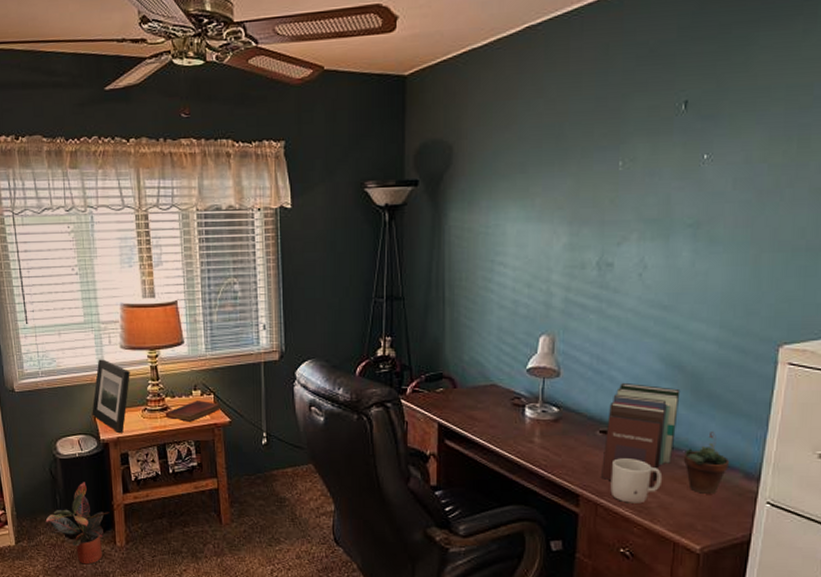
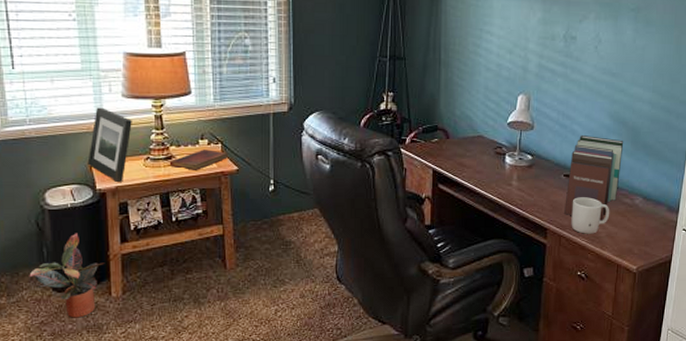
succulent plant: present [684,432,730,494] -> none [626,175,658,224]

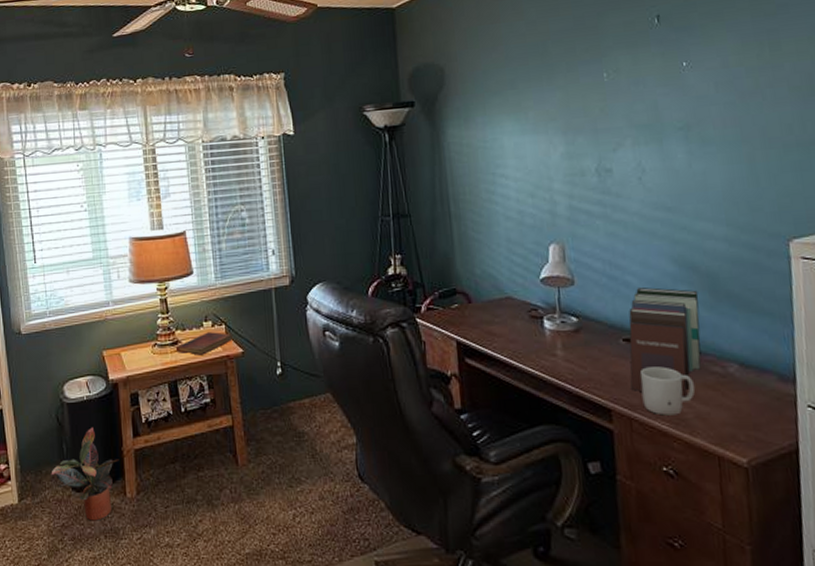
picture frame: present [87,107,132,182] -> none [100,295,140,371]

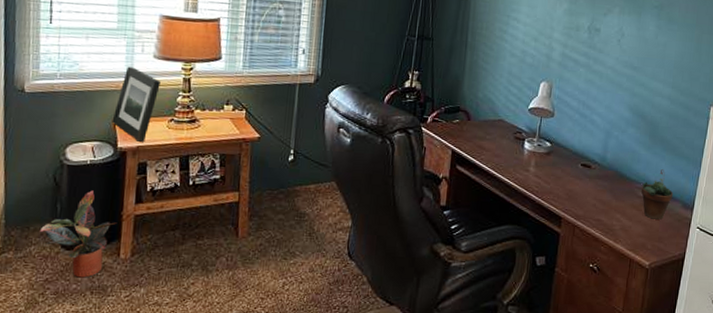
picture frame: none [100,295,140,371] -> present [112,66,161,142]
diary: present [175,332,232,355] -> none [192,115,251,135]
books: present [629,286,702,398] -> none [580,125,642,213]
mug: present [639,366,695,416] -> none [586,187,625,226]
succulent plant: none [713,333,762,400] -> present [641,169,674,220]

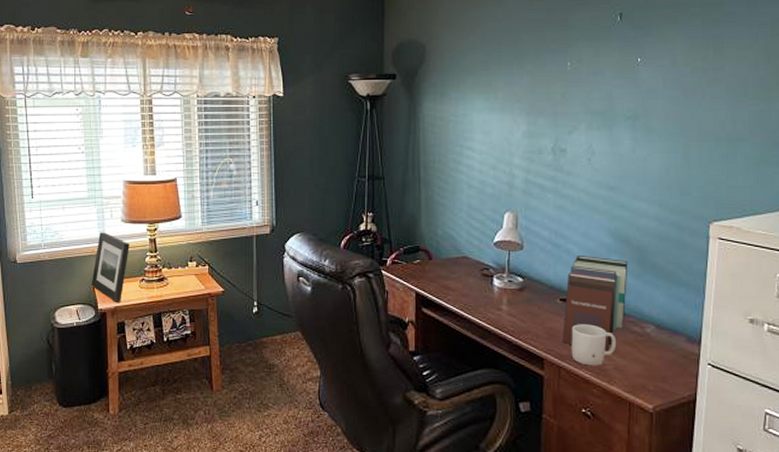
potted plant: present [39,190,117,278] -> none [40,350,104,433]
books: none [580,125,642,213] -> present [563,254,628,351]
mug: none [586,187,625,226] -> present [571,324,617,366]
succulent plant: present [641,169,674,220] -> none [635,299,674,357]

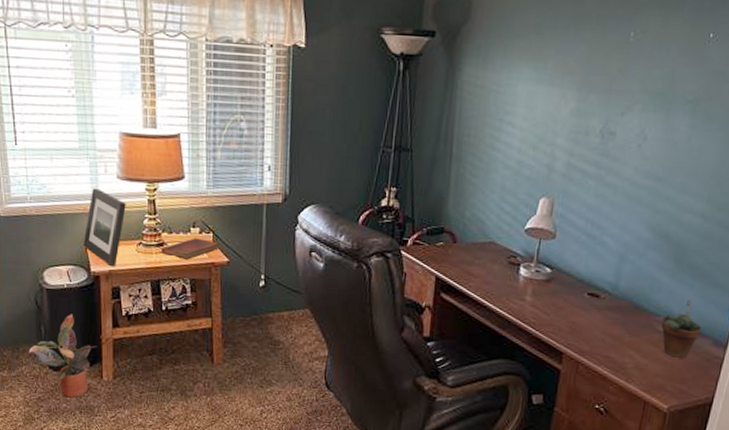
potted plant: none [40,350,104,433] -> present [28,314,98,398]
diary: none [161,271,214,292] -> present [161,238,219,259]
books: present [563,254,628,351] -> none [585,248,665,350]
mug: present [571,324,617,366] -> none [592,320,641,364]
succulent plant: none [635,299,674,357] -> present [661,300,703,358]

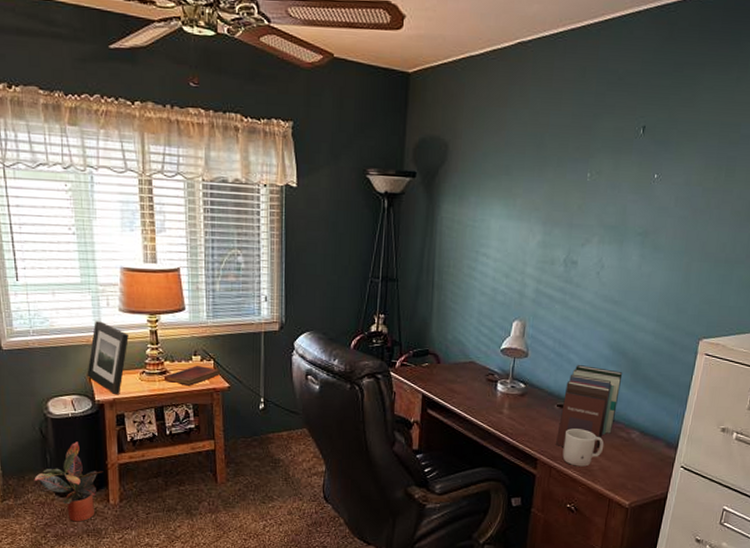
books: none [585,248,665,350] -> present [556,364,623,454]
mug: none [592,320,641,364] -> present [562,428,604,467]
succulent plant: present [661,300,703,358] -> none [622,408,656,459]

